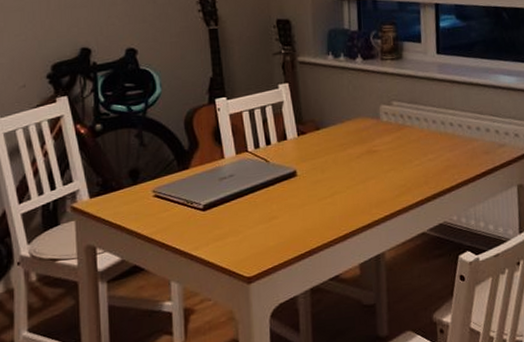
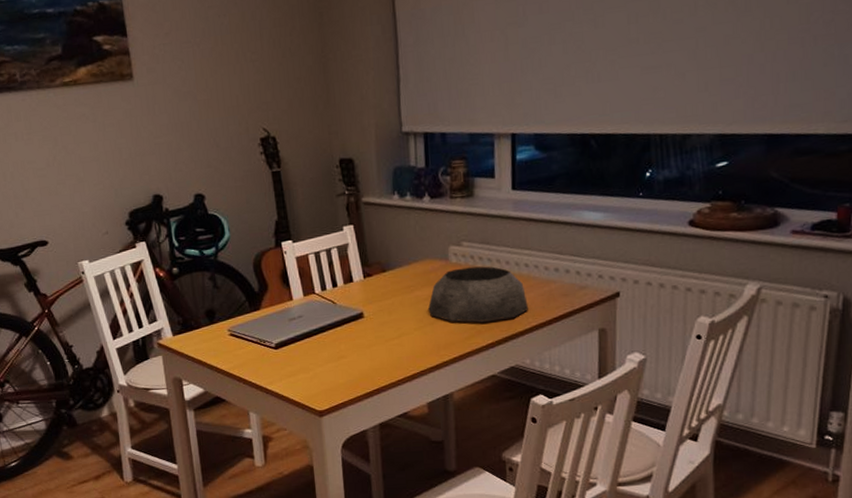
plant pot: none [360,124,454,180] -> present [428,266,528,323]

